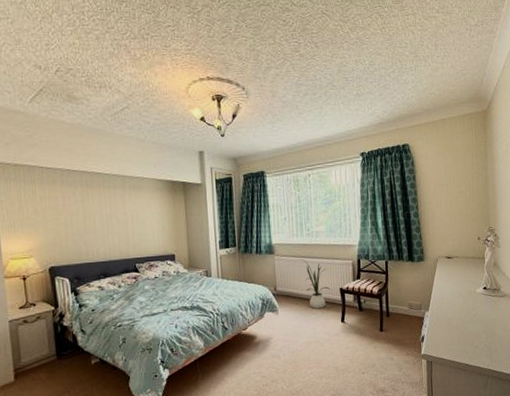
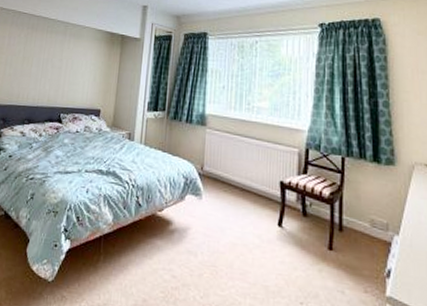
house plant: present [301,259,330,309] -> none [236,137,268,202]

